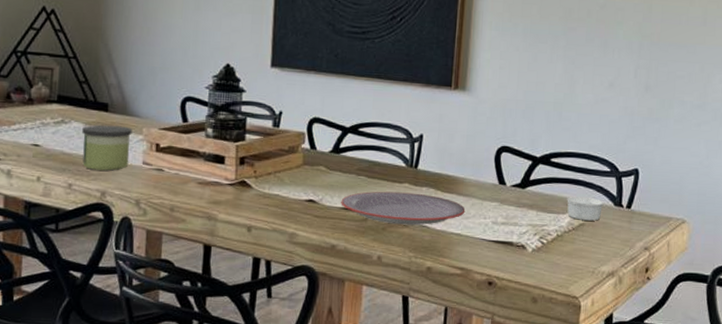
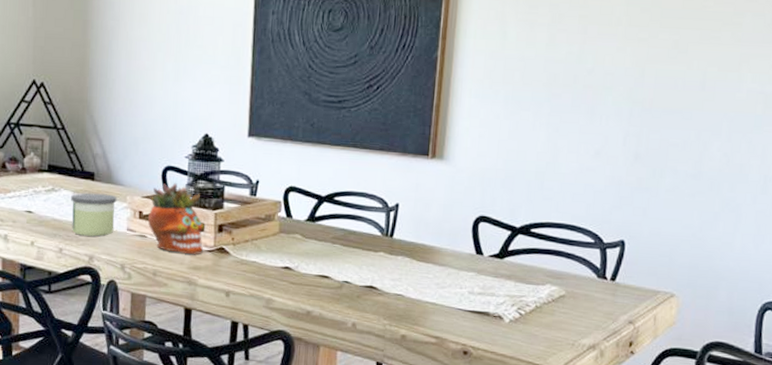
succulent planter: none [165,113,226,188] -> present [147,182,205,254]
plate: present [341,191,466,226] -> none [316,259,441,294]
ramekin: present [567,196,604,221] -> none [547,268,587,293]

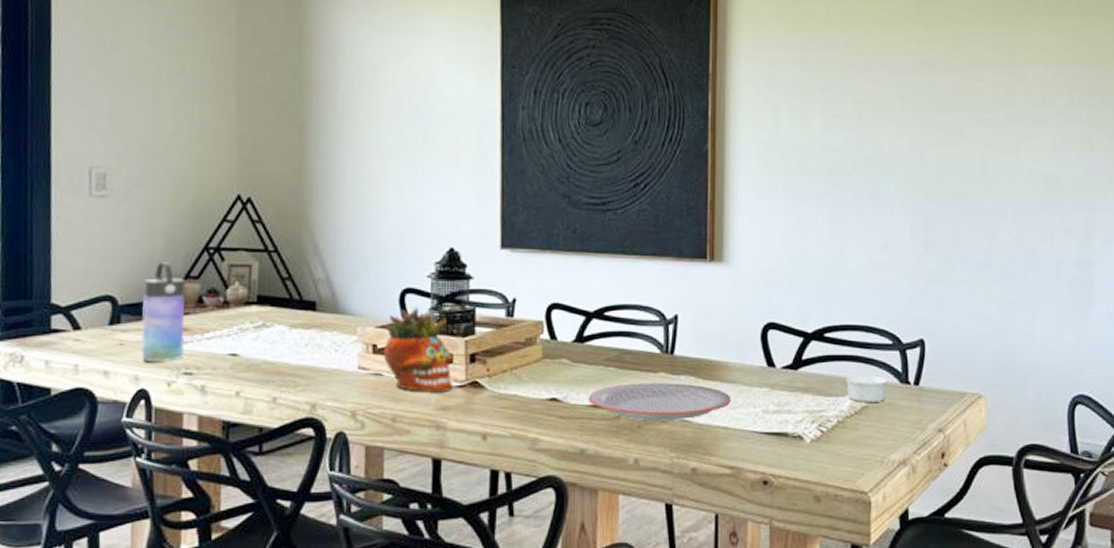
candle: present [70,193,117,237] -> none [285,326,345,379]
plate: none [316,259,441,294] -> present [588,383,732,421]
ramekin: none [547,268,587,293] -> present [846,375,888,402]

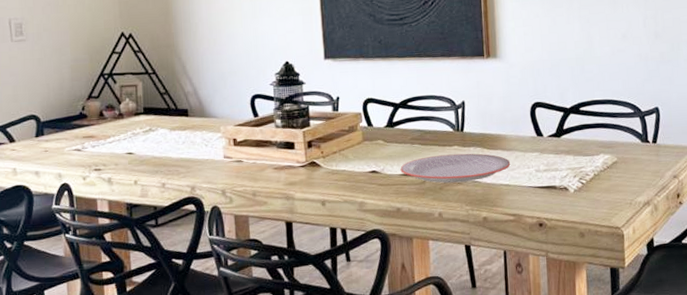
water bottle: present [141,261,186,363] -> none [58,86,93,163]
succulent planter: present [383,306,454,391] -> none [241,108,296,172]
ramekin: present [846,375,888,402] -> none [599,138,632,159]

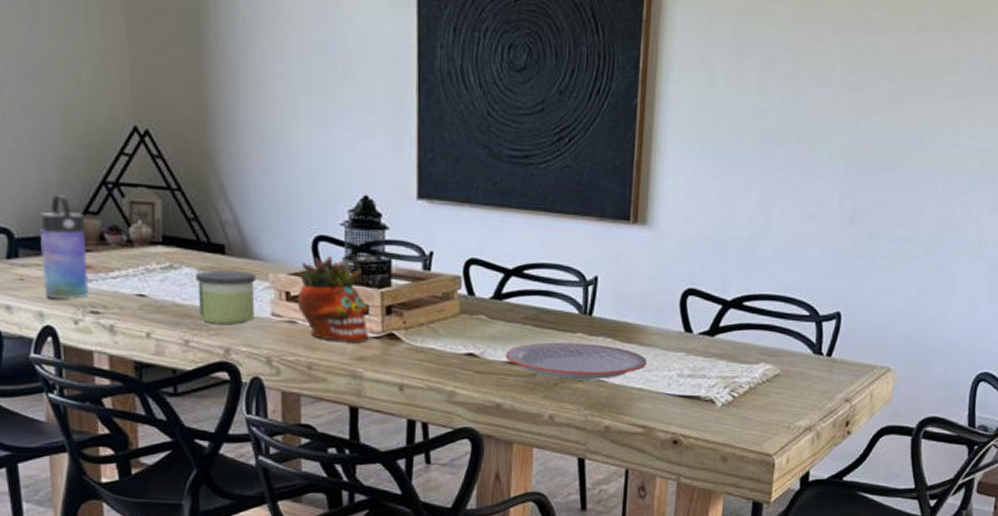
water bottle: none [58,86,93,163] -> present [40,193,88,300]
candle: none [167,127,212,169] -> present [194,270,256,324]
succulent planter: none [241,108,296,172] -> present [297,255,370,342]

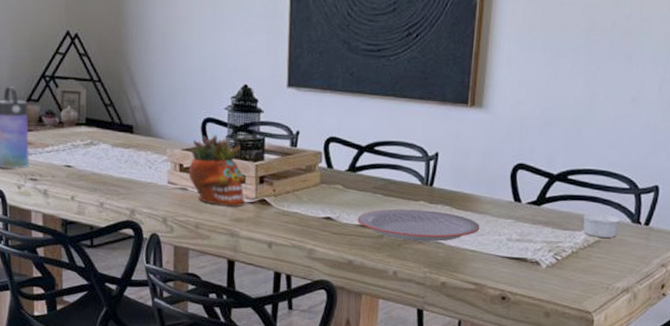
candle: present [194,270,256,324] -> none [109,146,157,190]
ramekin: none [760,344,802,371] -> present [583,213,621,238]

